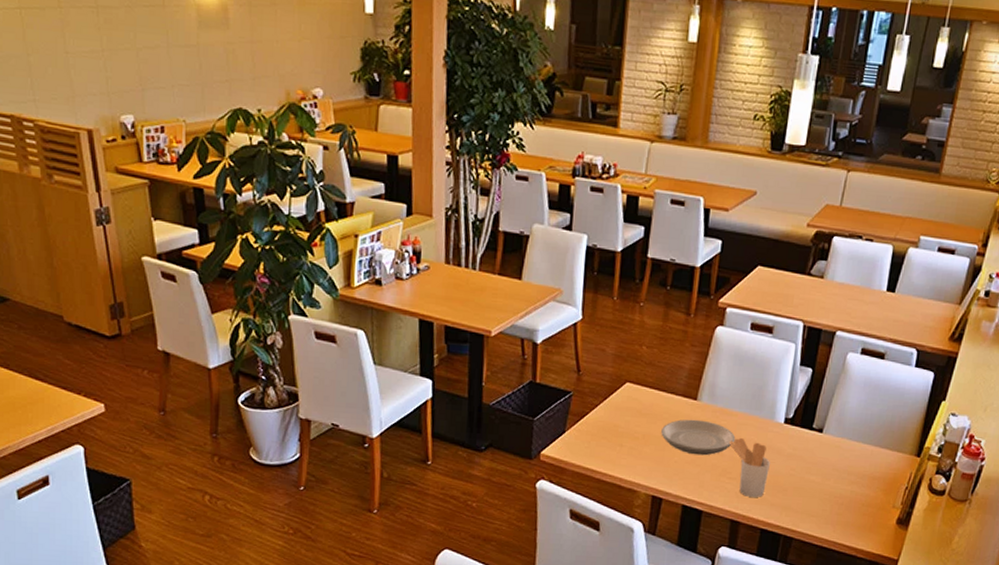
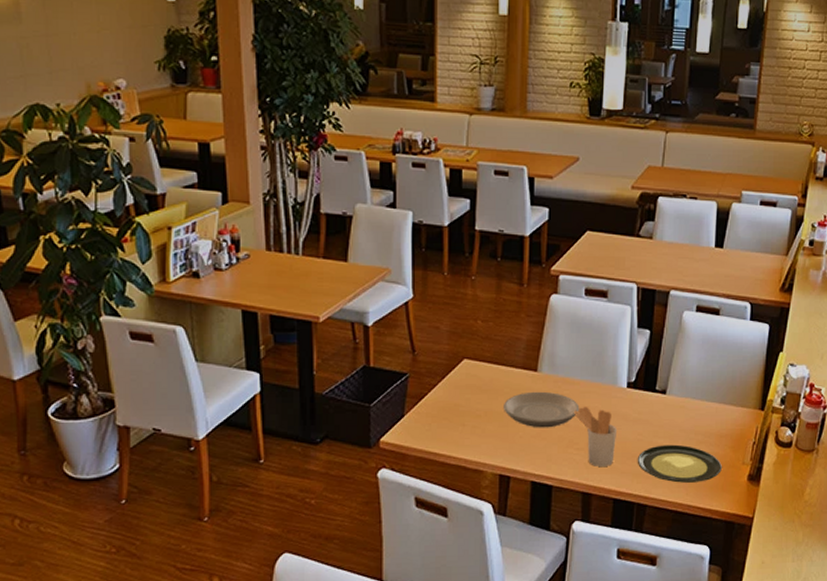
plate: none [787,481,872,521] -> present [637,444,722,483]

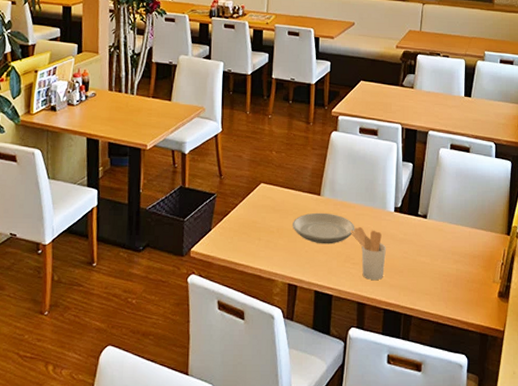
plate: present [637,444,722,483] -> none [403,262,476,297]

